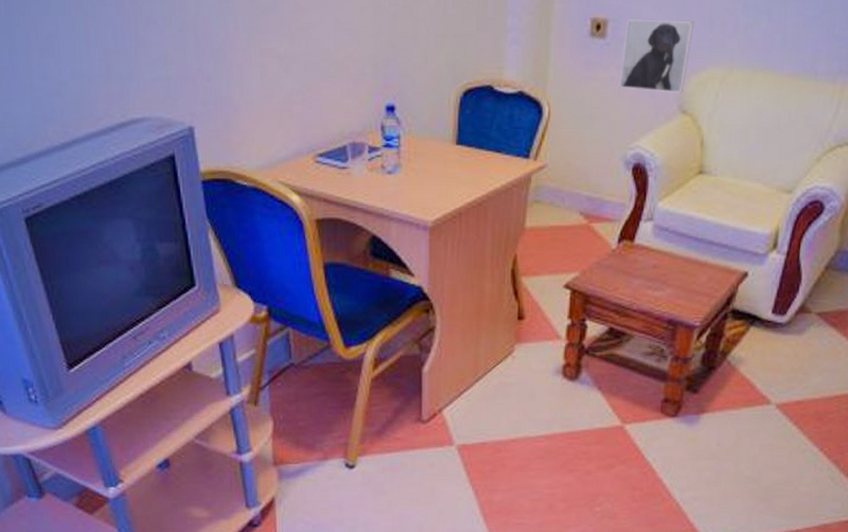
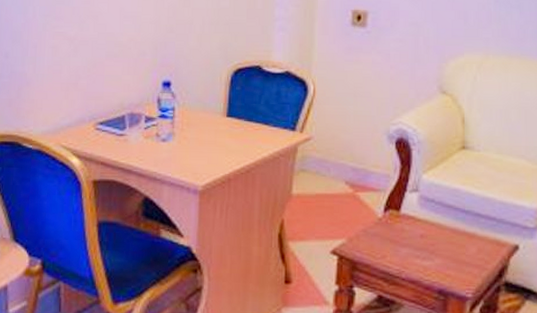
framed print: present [619,19,694,93] -> none [380,11,449,75]

